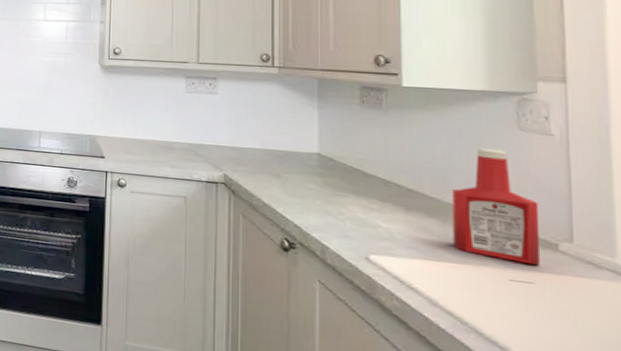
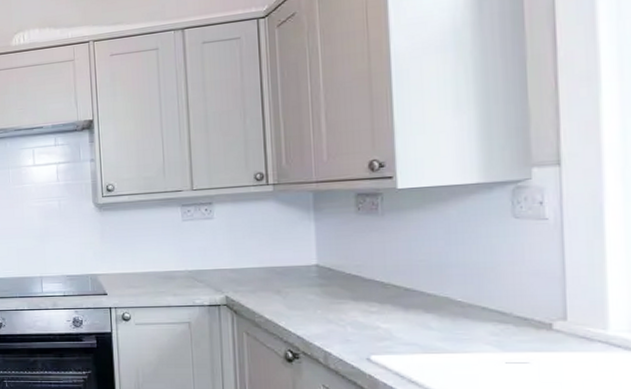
ketchup bottle: present [451,148,541,265] -> none [448,240,536,345]

